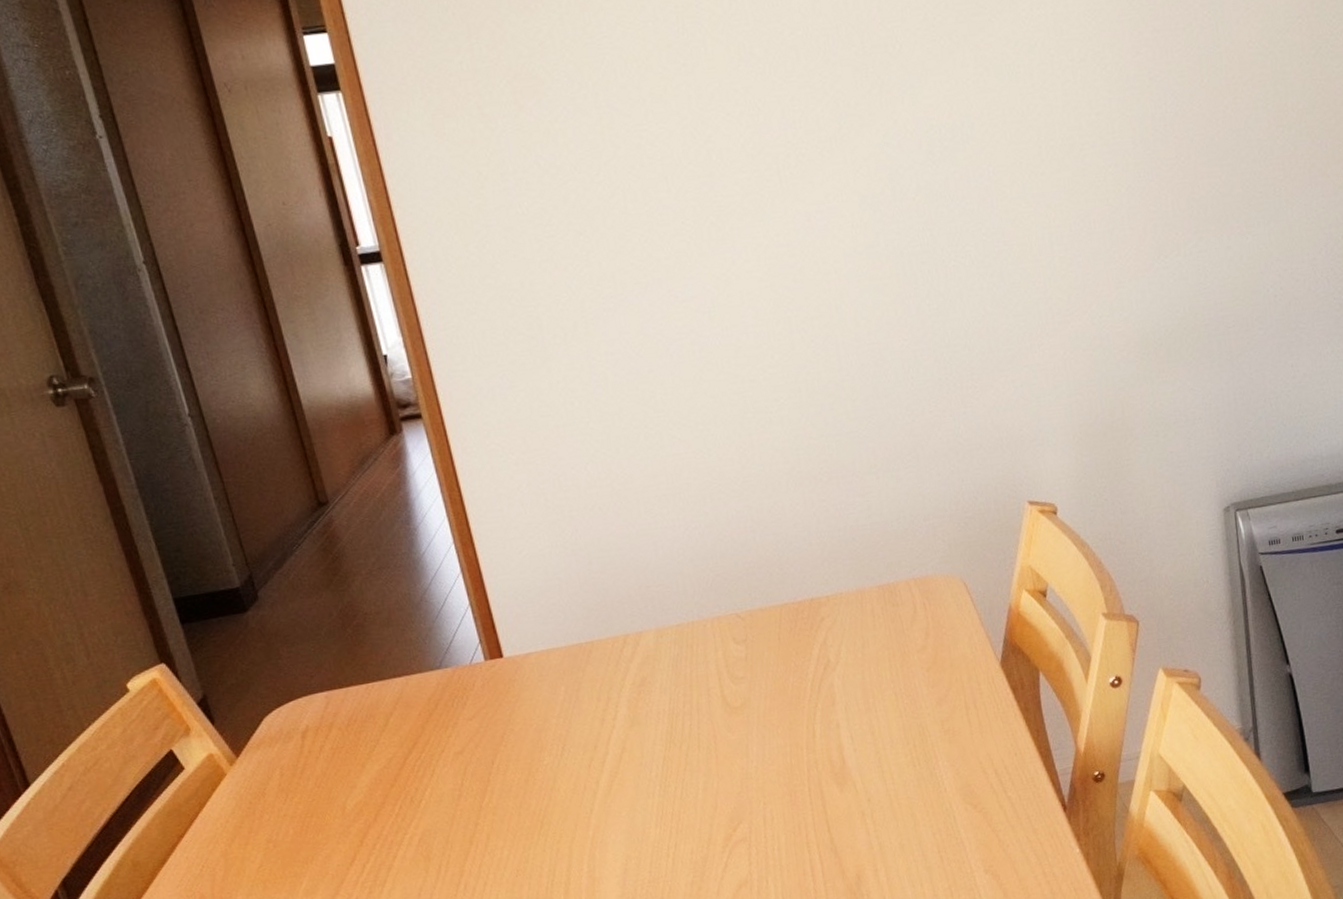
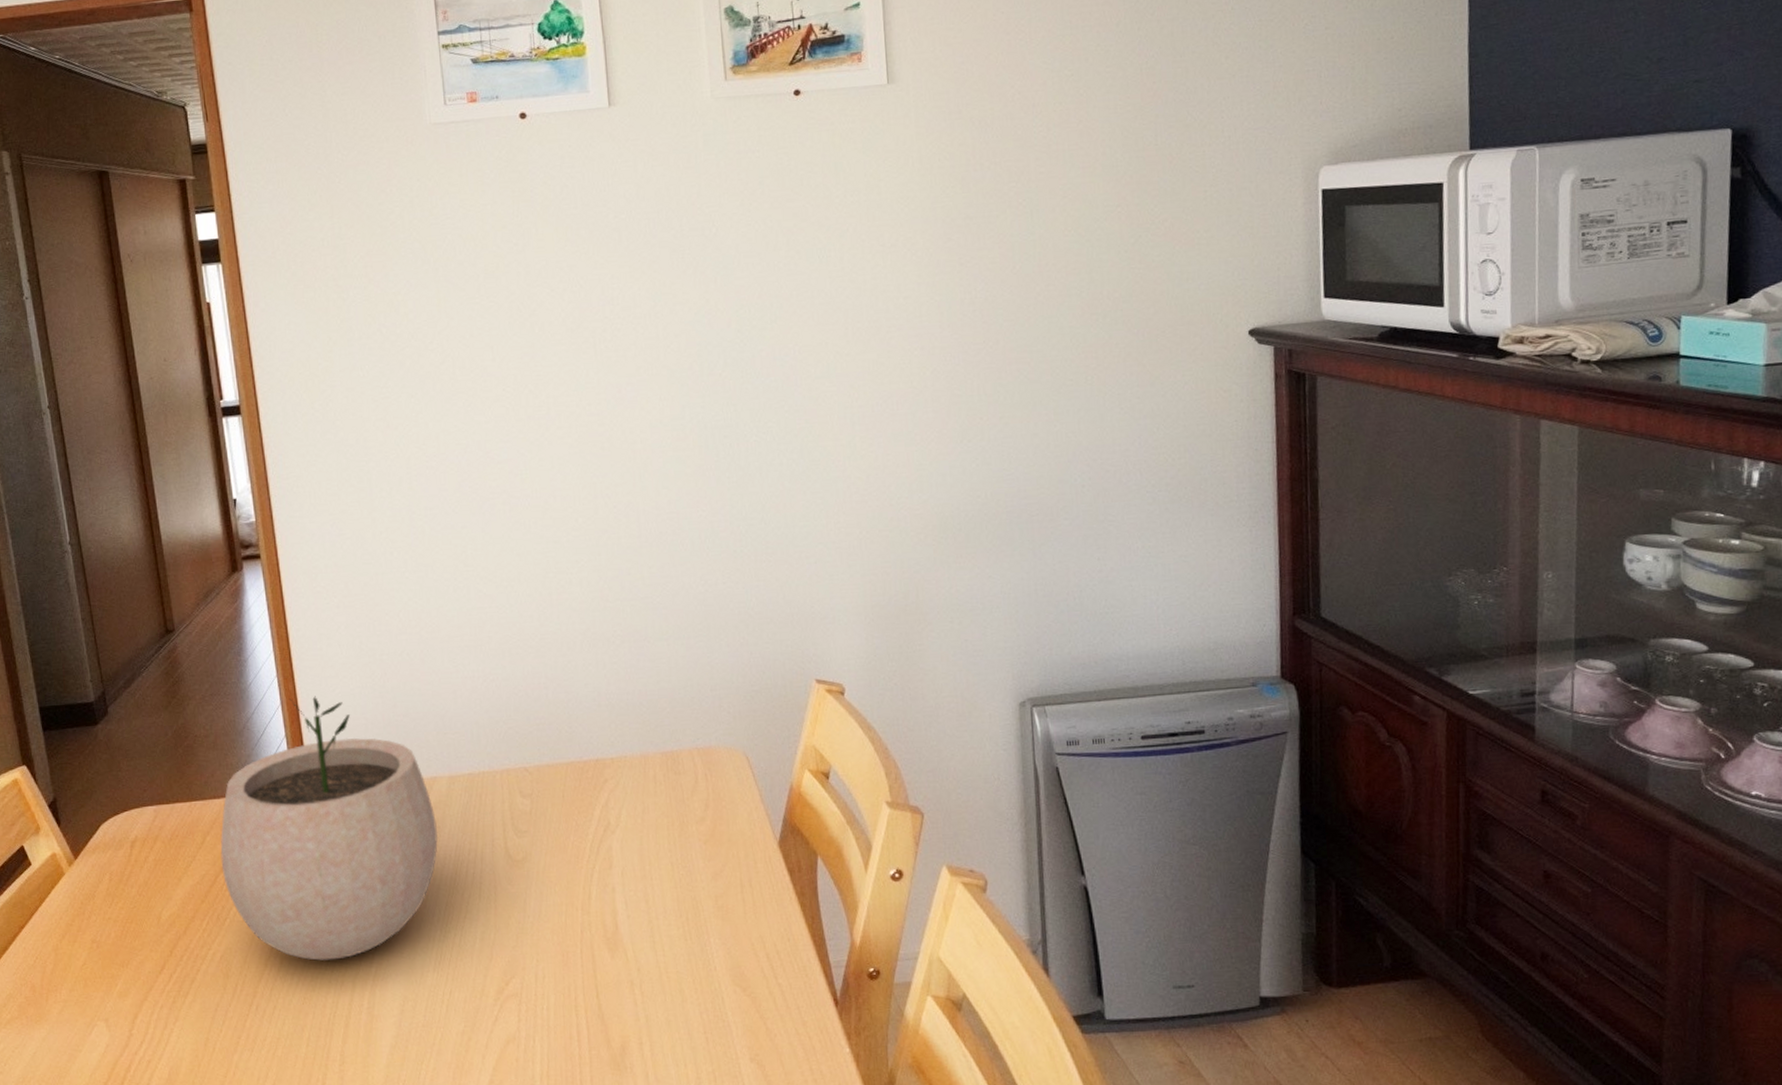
plant pot: none [405,560,650,832] -> present [220,696,438,961]

